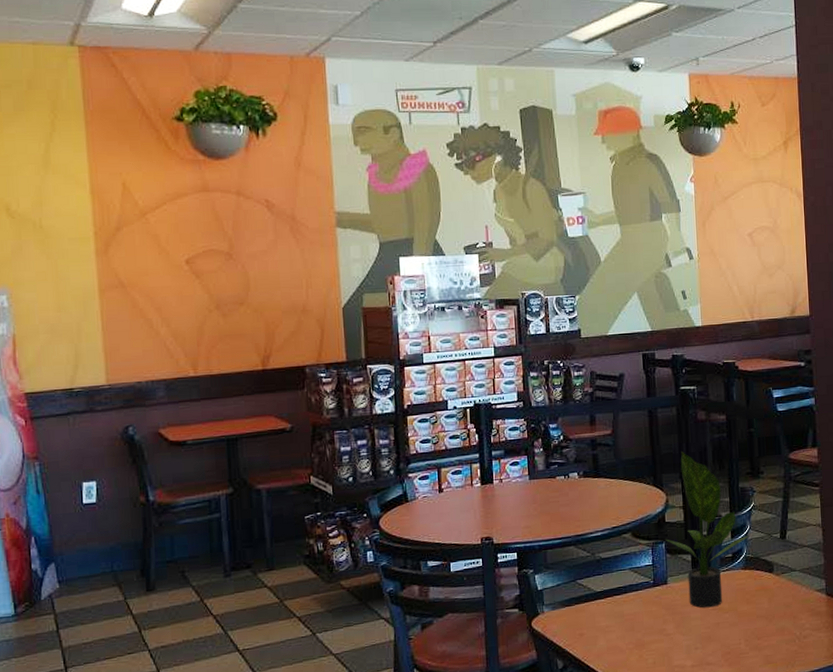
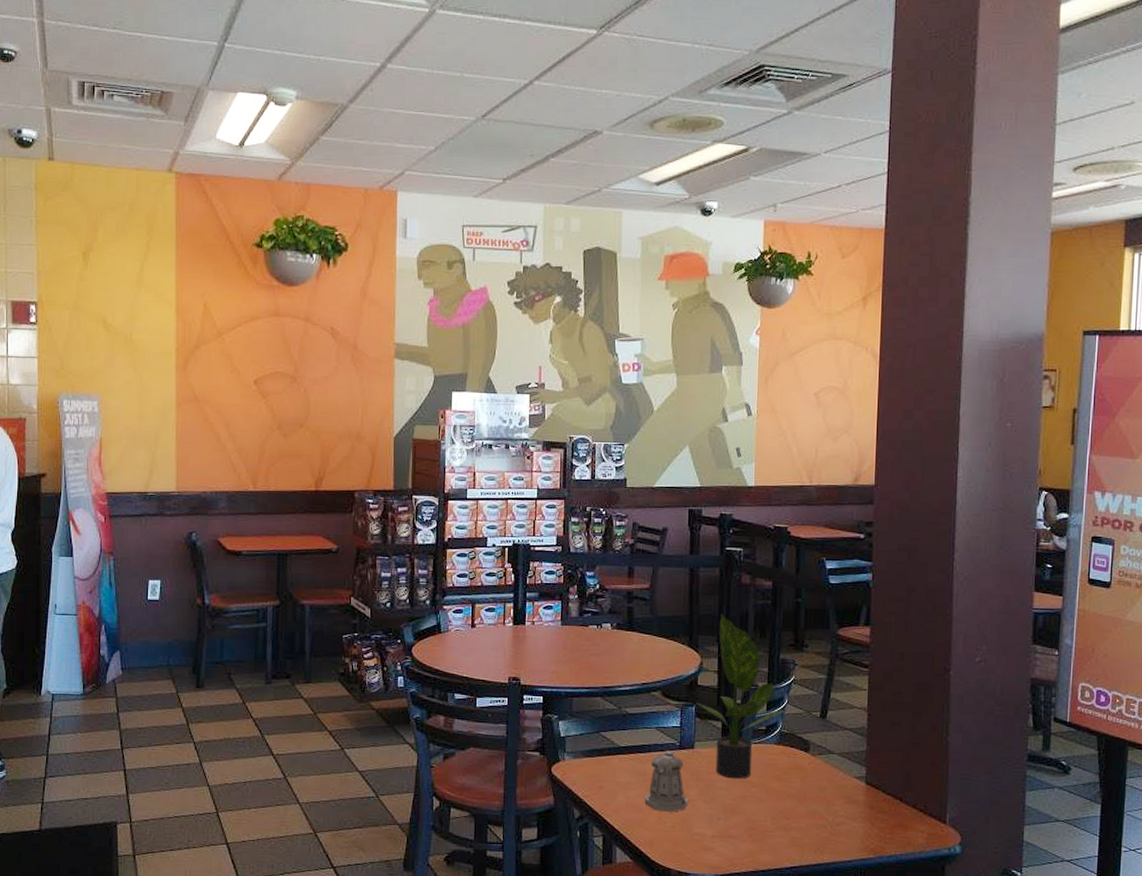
pepper shaker: none [624,589,666,649] -> present [644,750,688,812]

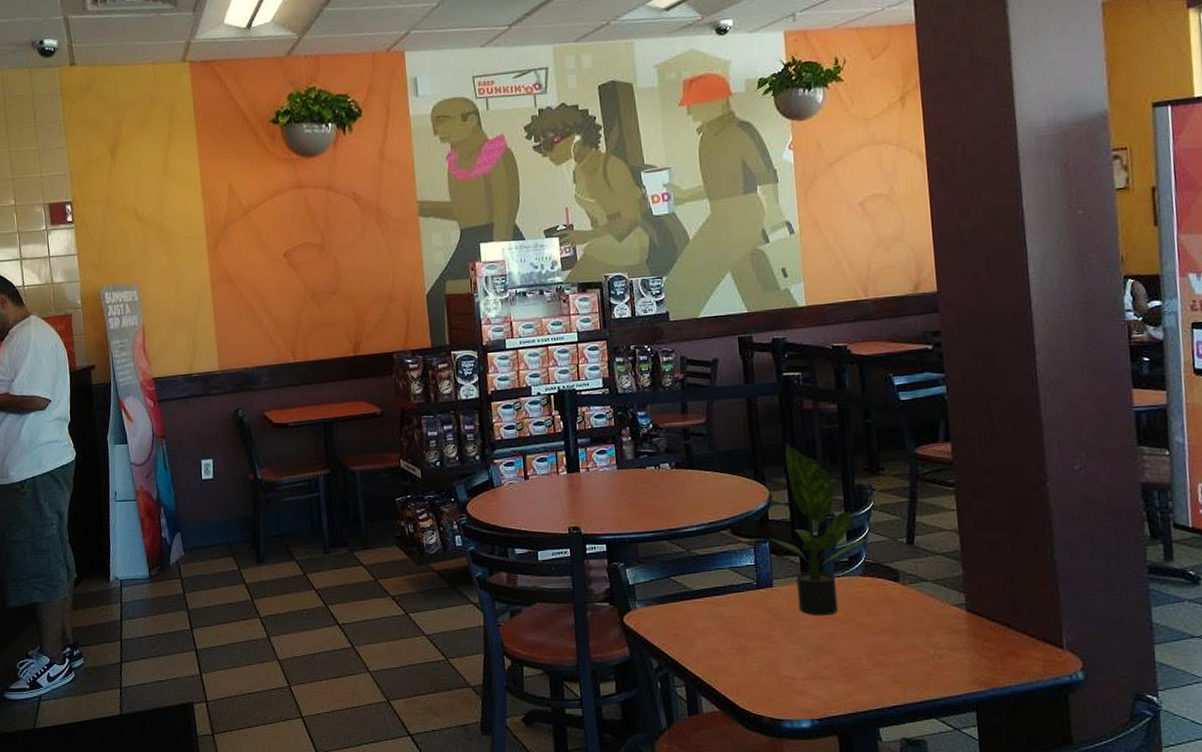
pepper shaker: present [644,750,688,812] -> none [725,591,773,656]

